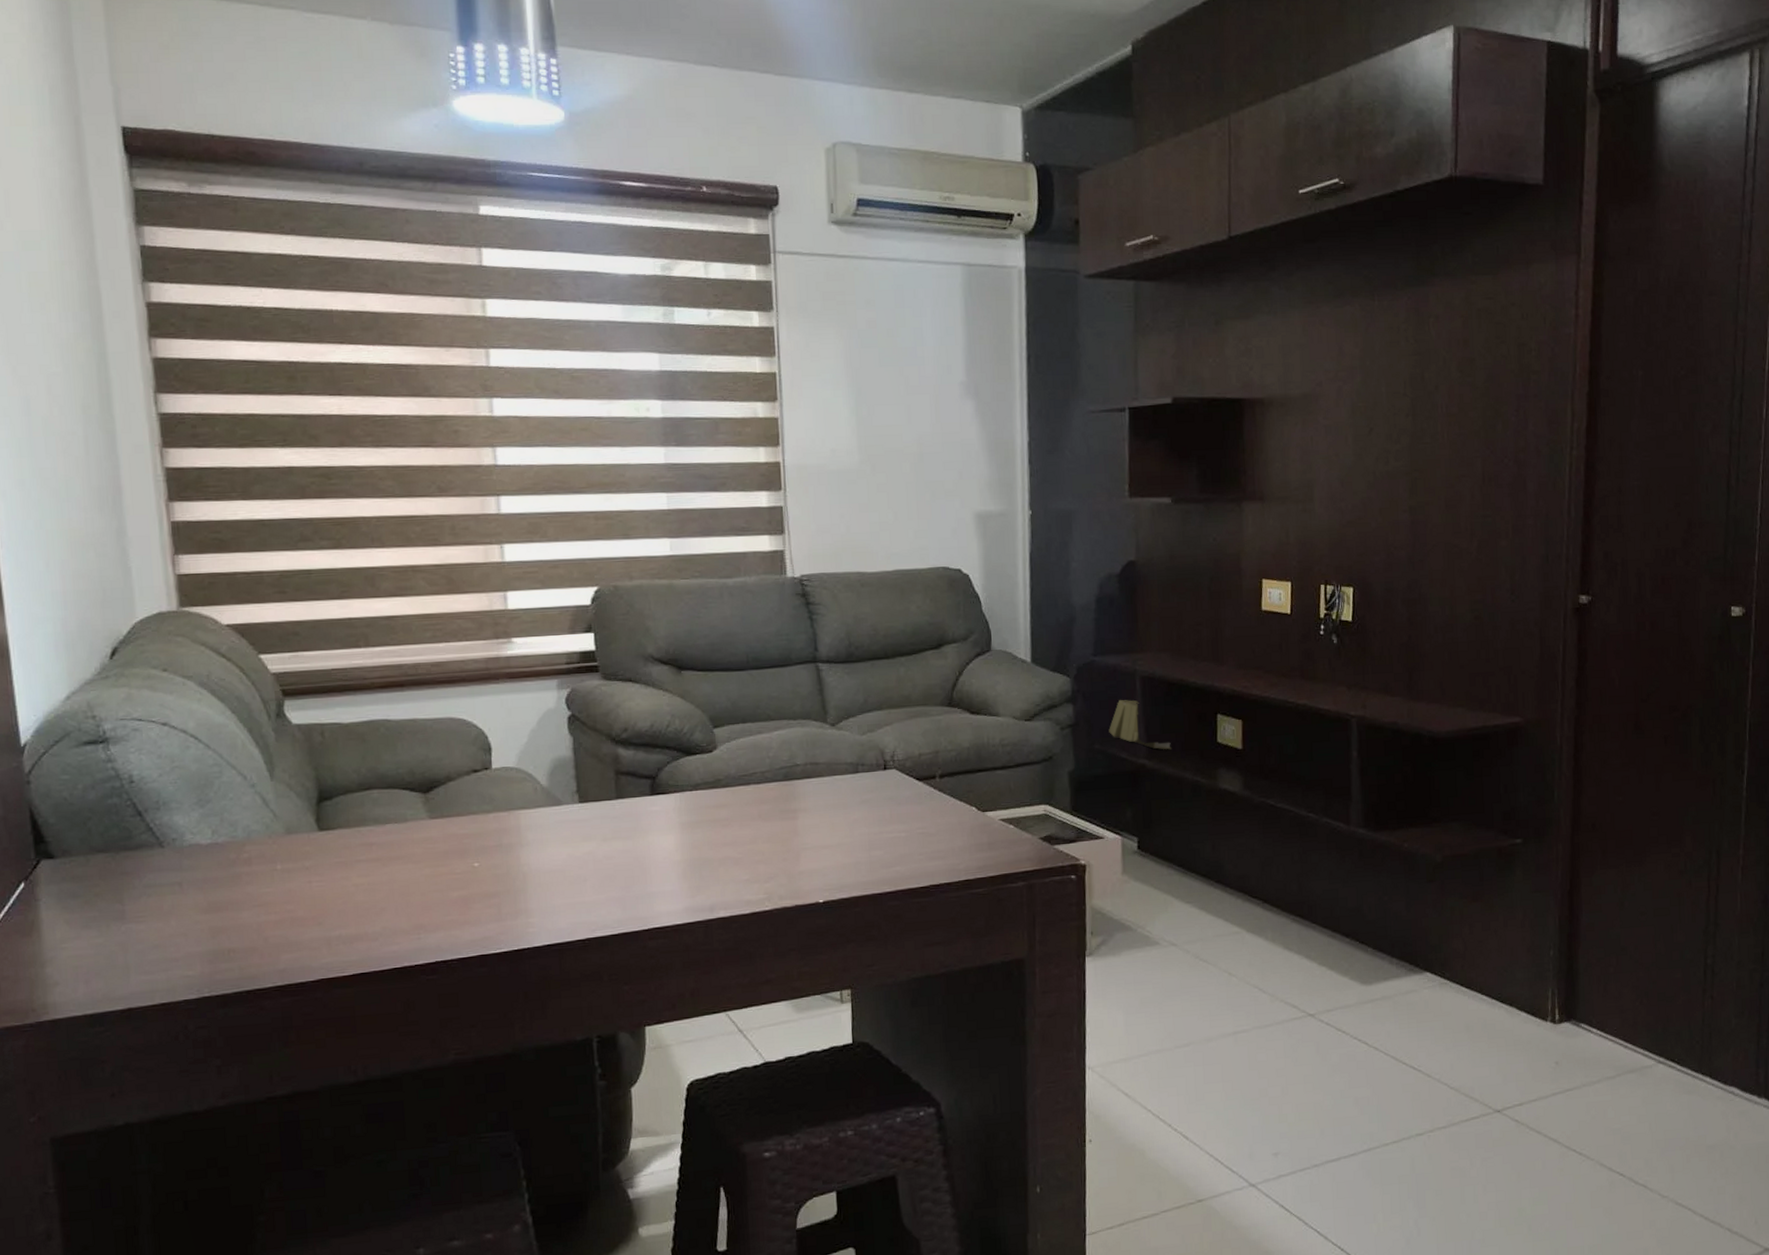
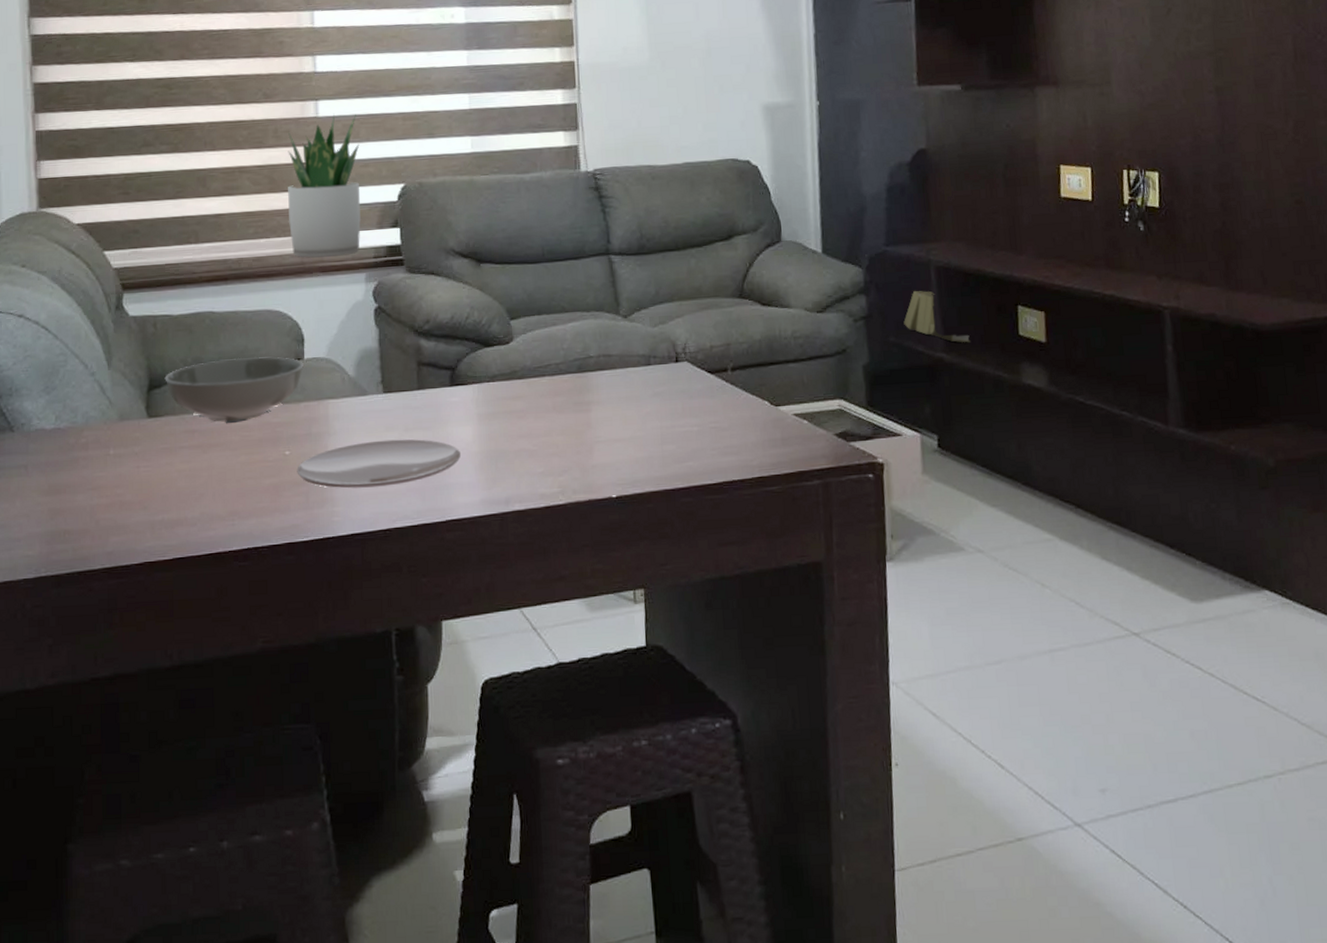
bowl: none [336,766,491,834] -> present [164,356,304,422]
planter: none [467,511,552,664] -> present [288,114,362,258]
plate: none [487,848,663,900] -> present [297,439,461,489]

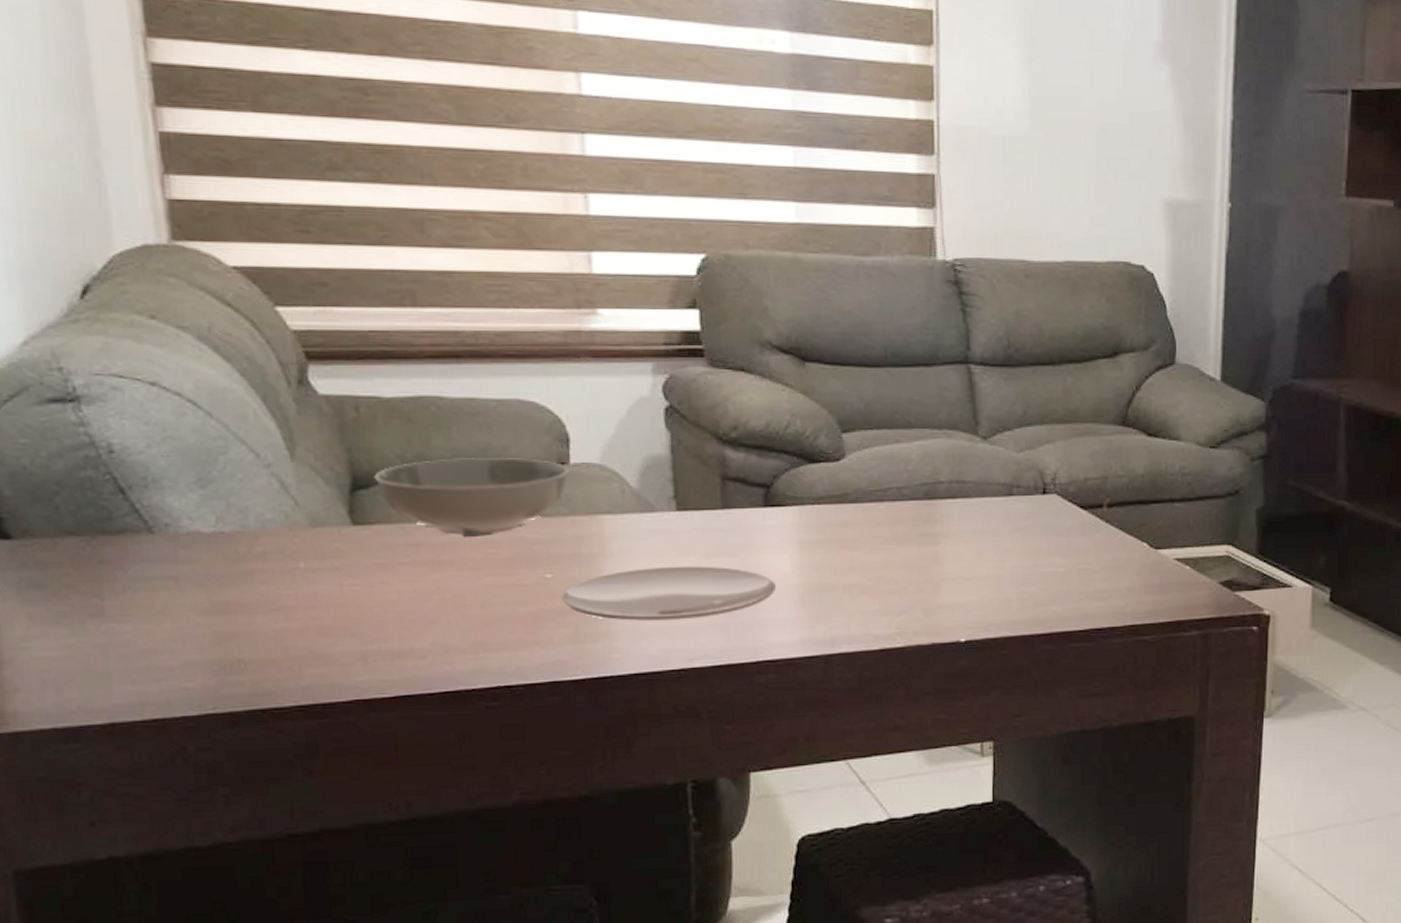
planter: present [288,114,362,258] -> none [542,154,647,340]
books: present [904,291,971,343] -> none [1305,431,1376,492]

